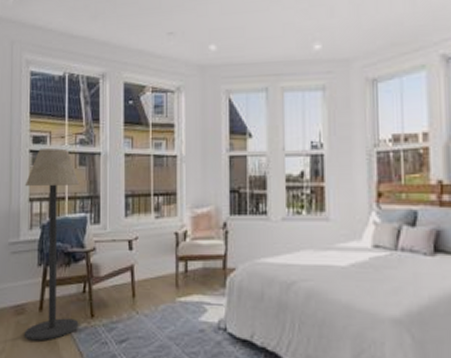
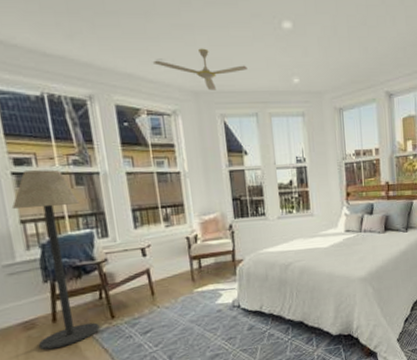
ceiling fan: none [163,18,261,64] -> present [152,48,248,91]

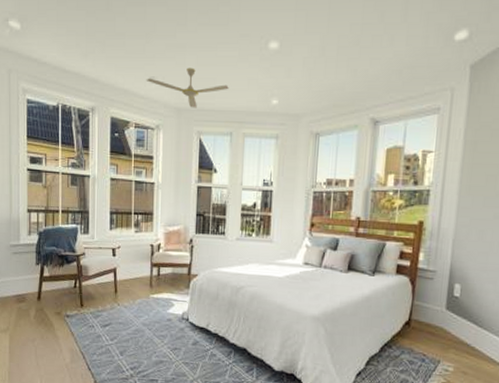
floor lamp: present [11,169,100,350] -> none [23,168,72,323]

